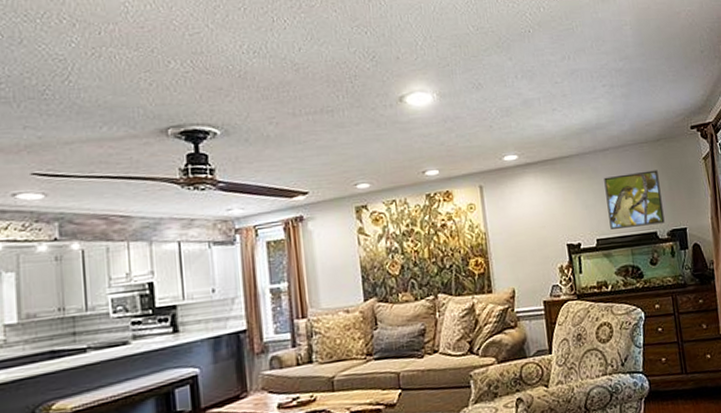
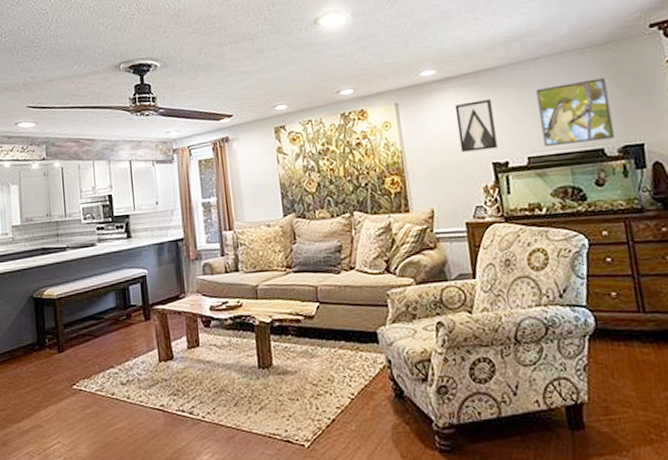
wall art: none [534,185,572,235] -> present [454,99,498,153]

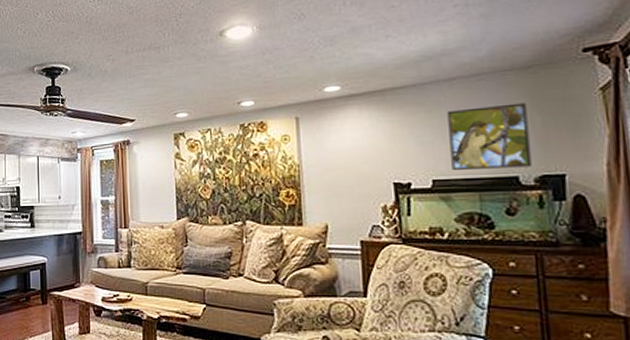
wall art: present [454,99,498,153] -> none [358,118,400,170]

